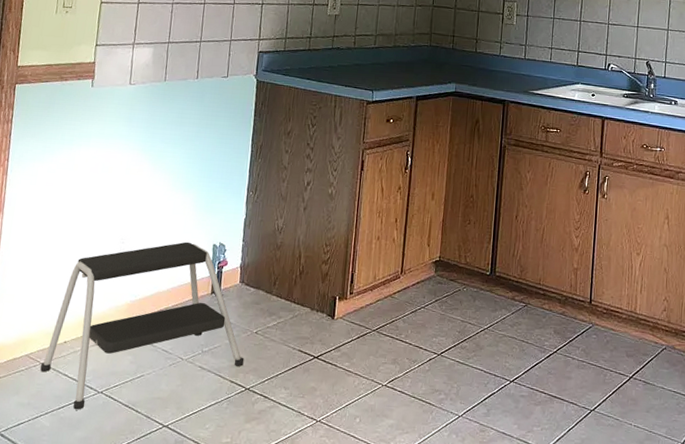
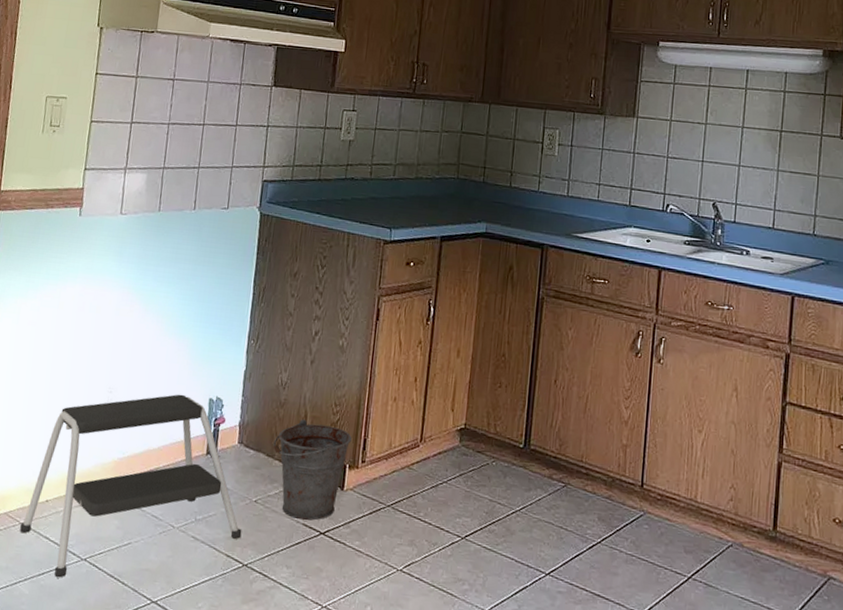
bucket: none [271,258,341,347] -> present [273,419,352,520]

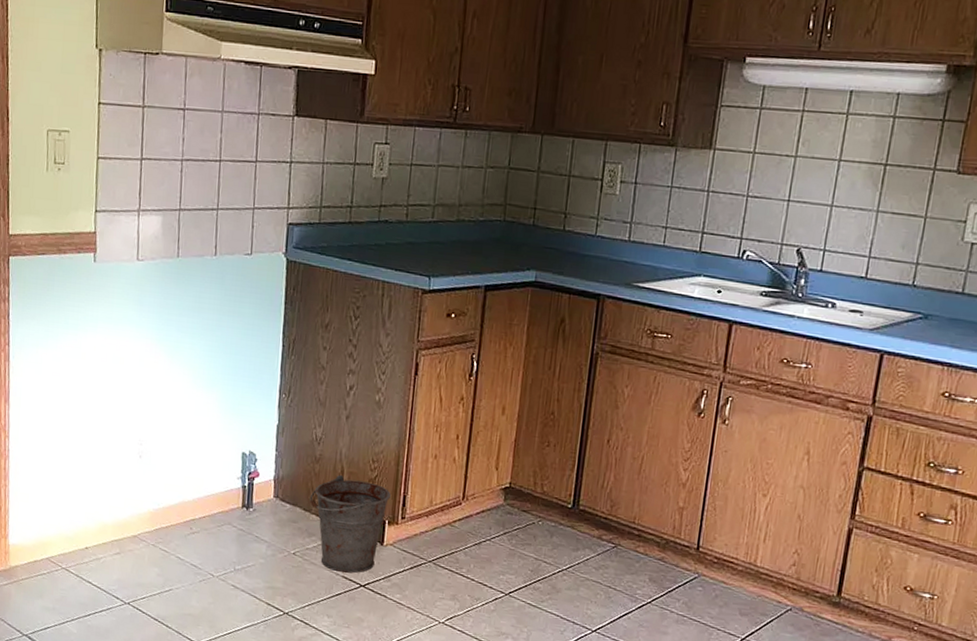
step stool: present [20,394,242,578] -> none [63,447,282,620]

